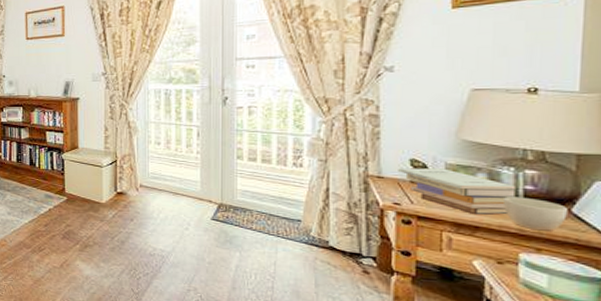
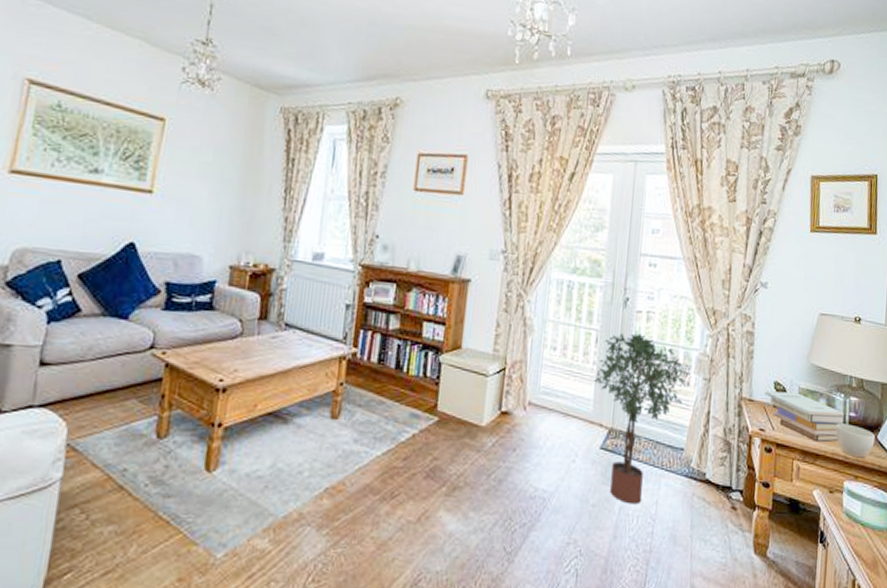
potted tree: none [199,126,299,264] -> present [594,333,688,505]

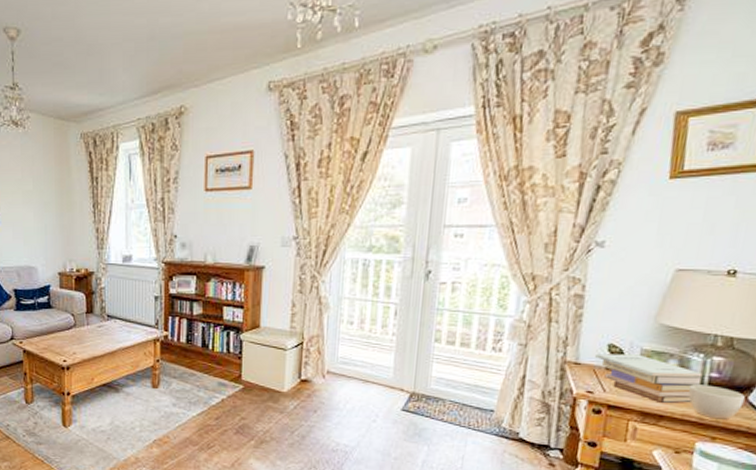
potted tree: present [594,333,688,505] -> none [394,304,500,459]

